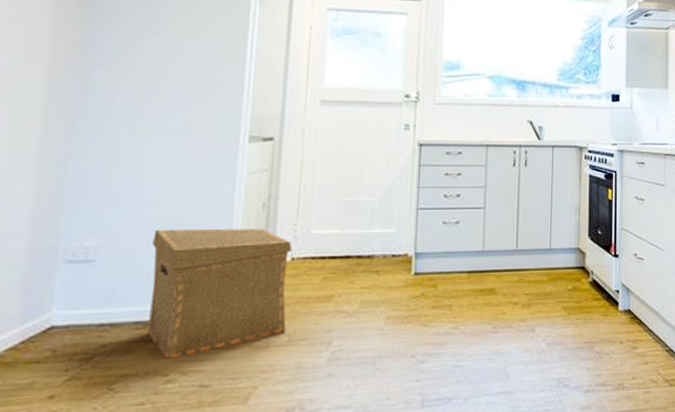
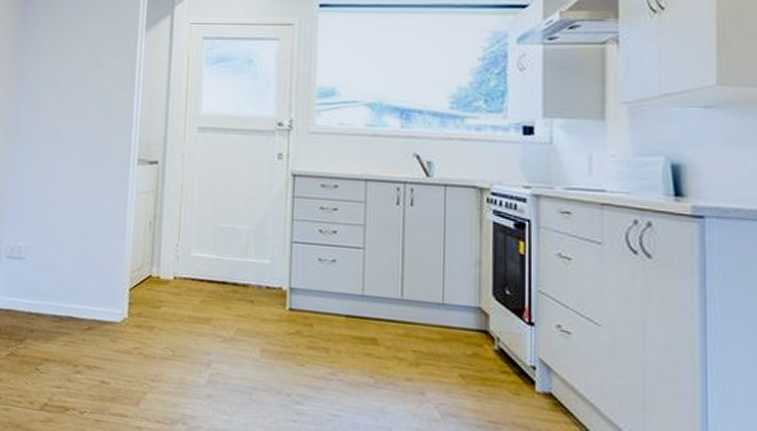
cardboard box: present [146,228,292,360] -> none [61,237,174,353]

